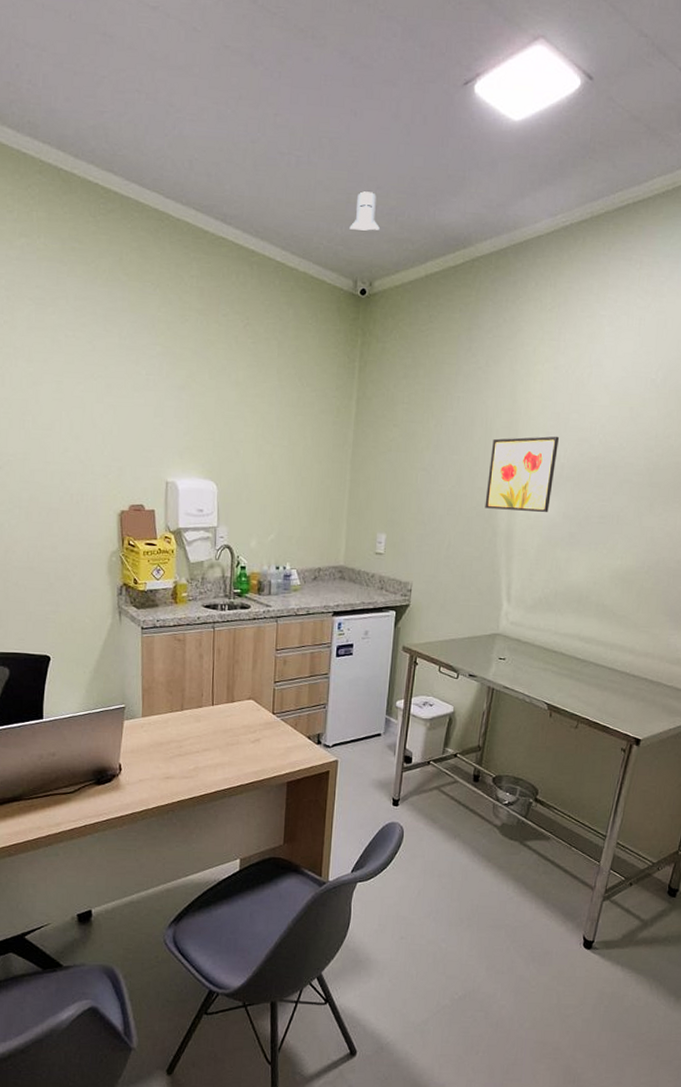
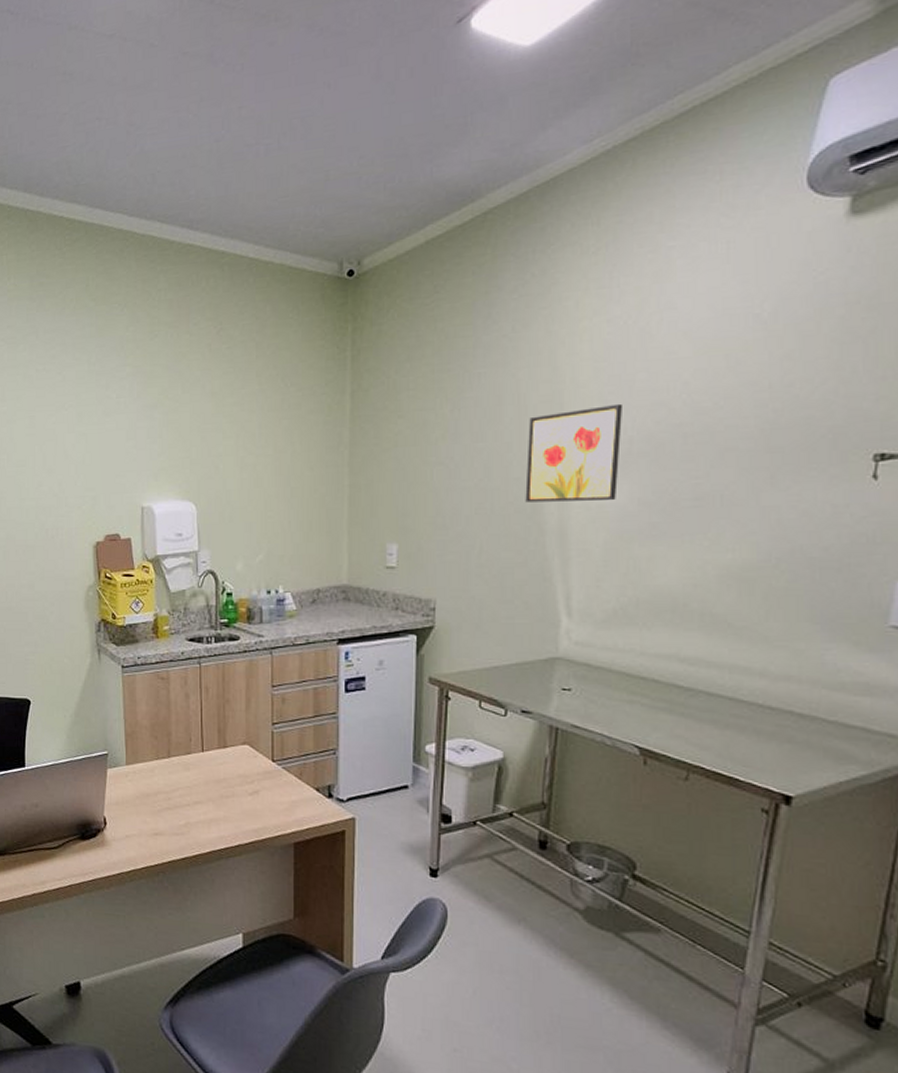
knight helmet: present [349,191,380,231] -> none [330,163,366,209]

